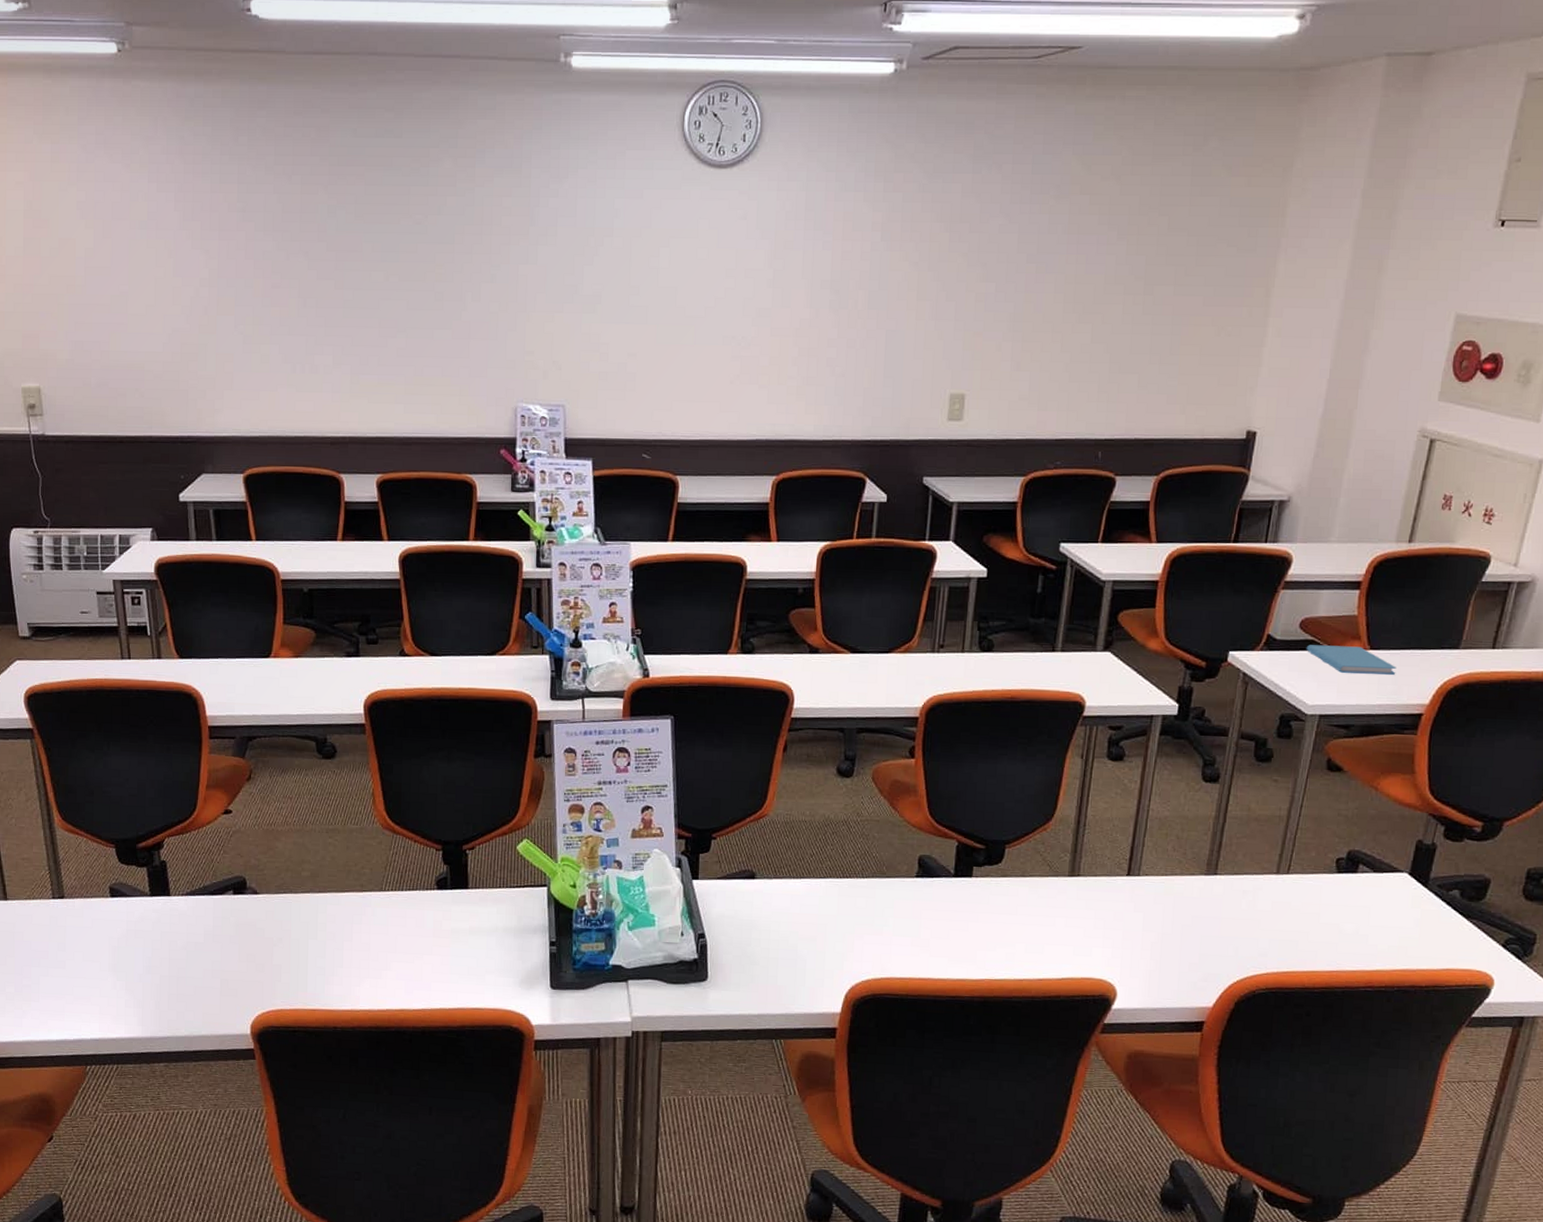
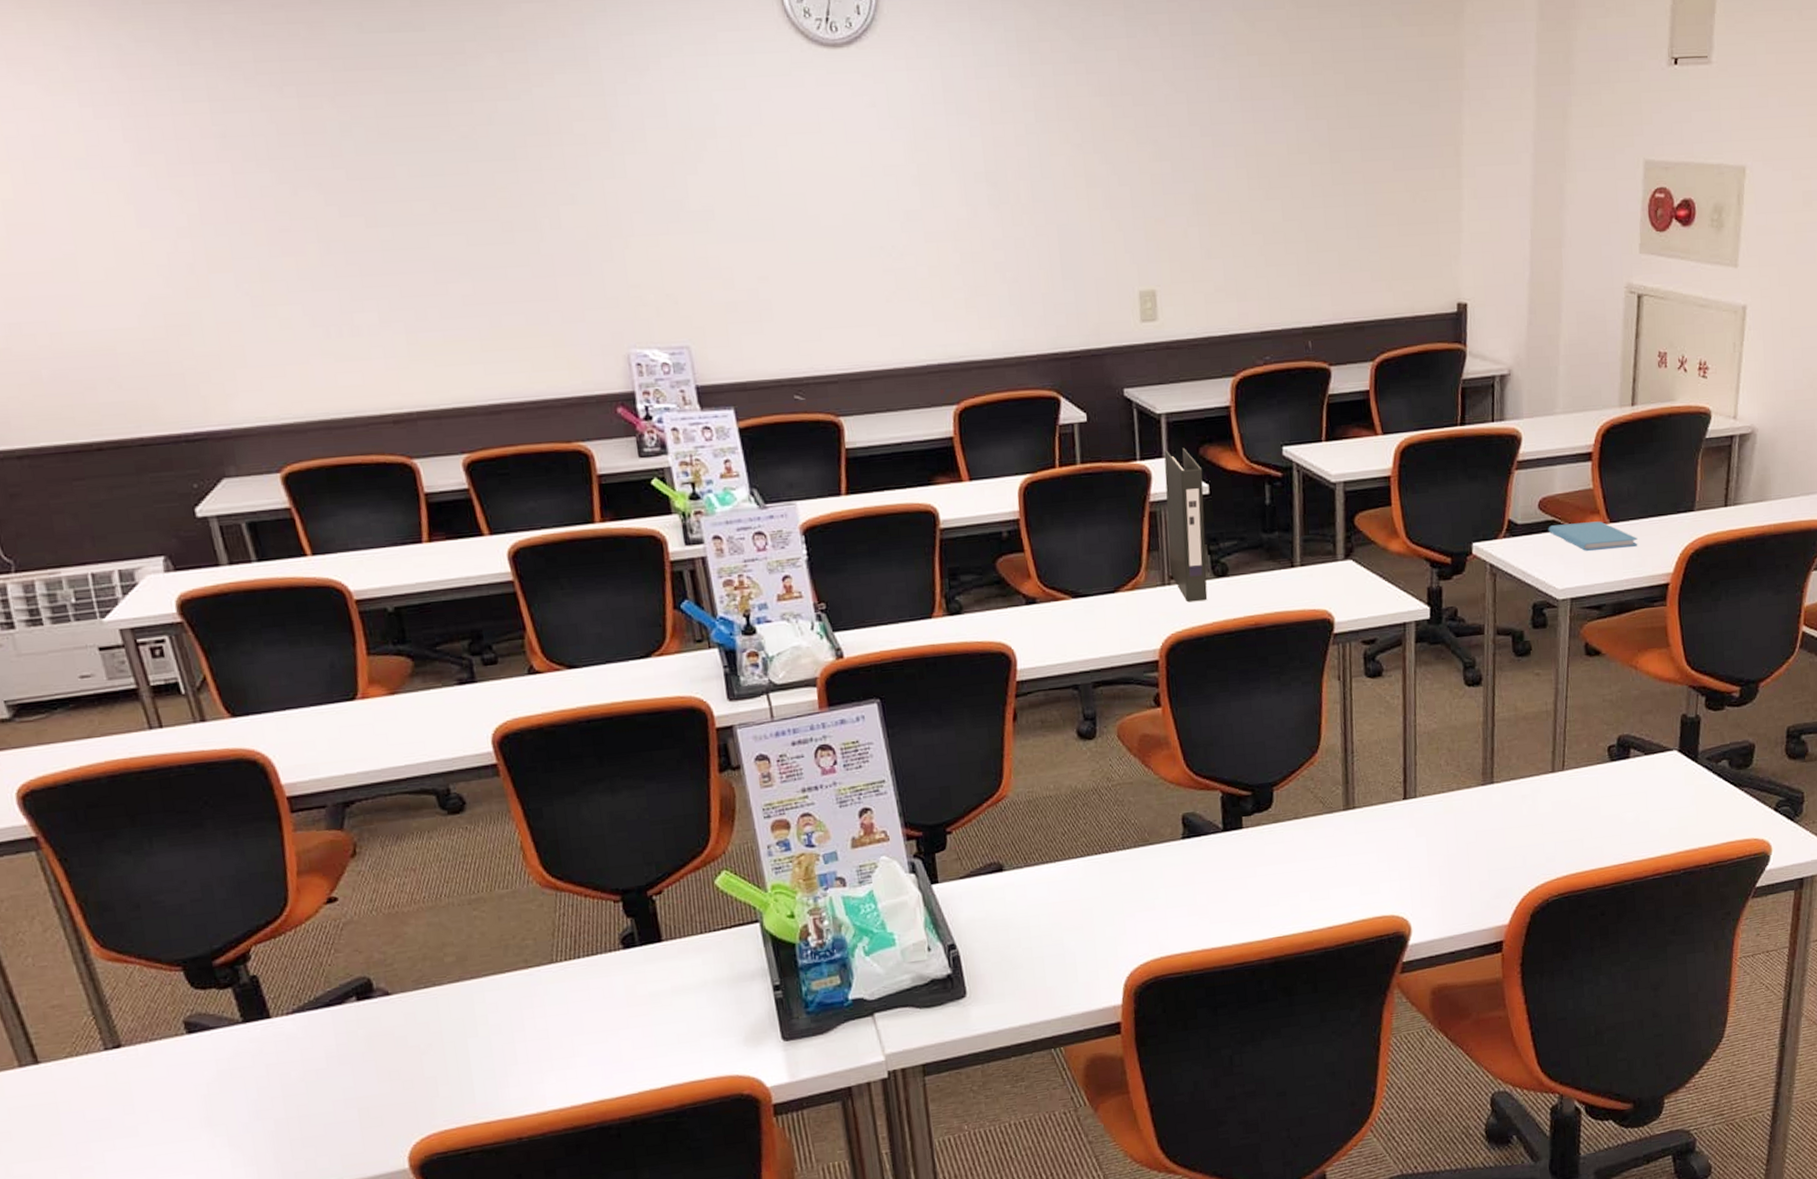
binder: none [940,533,984,670] -> present [1164,447,1208,601]

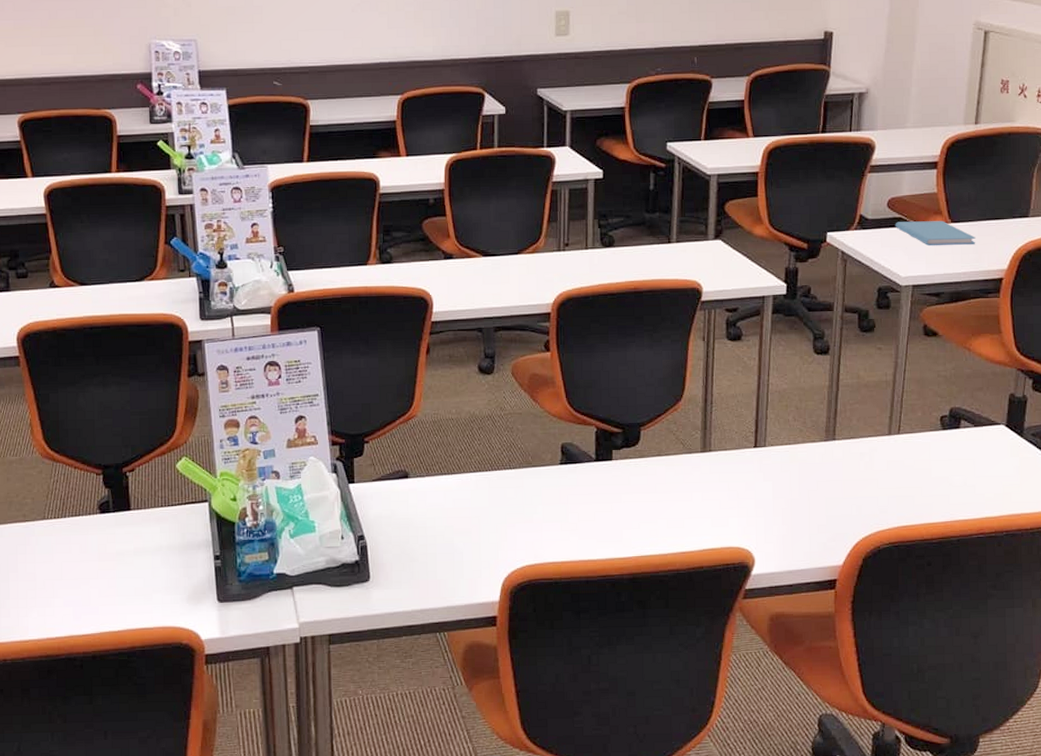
binder: present [1164,447,1208,601] -> none [565,139,599,265]

